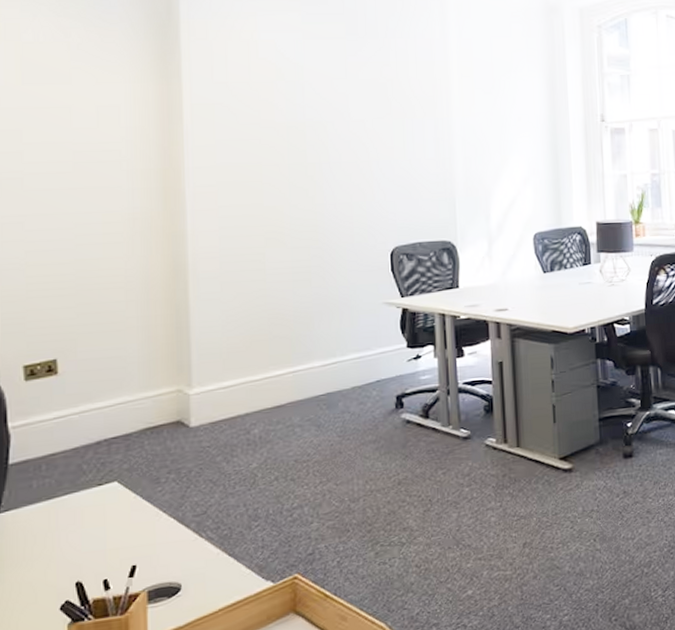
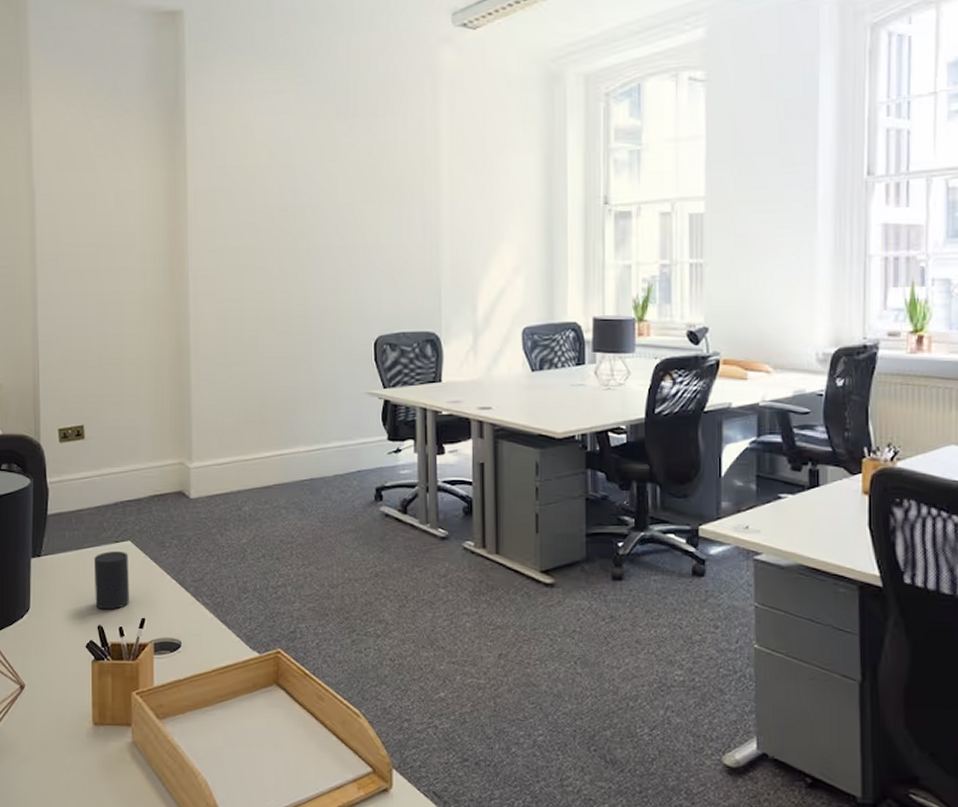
cup: none [71,494,116,564] -> present [94,551,129,610]

